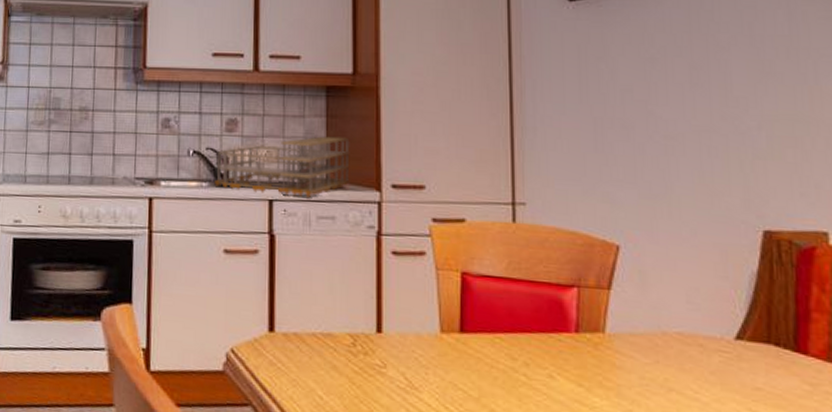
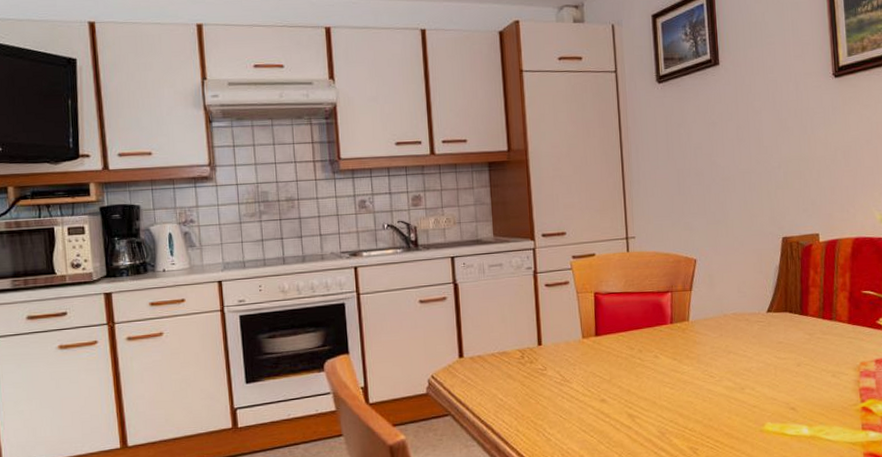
dish rack: present [214,136,350,197] -> none [406,201,510,253]

